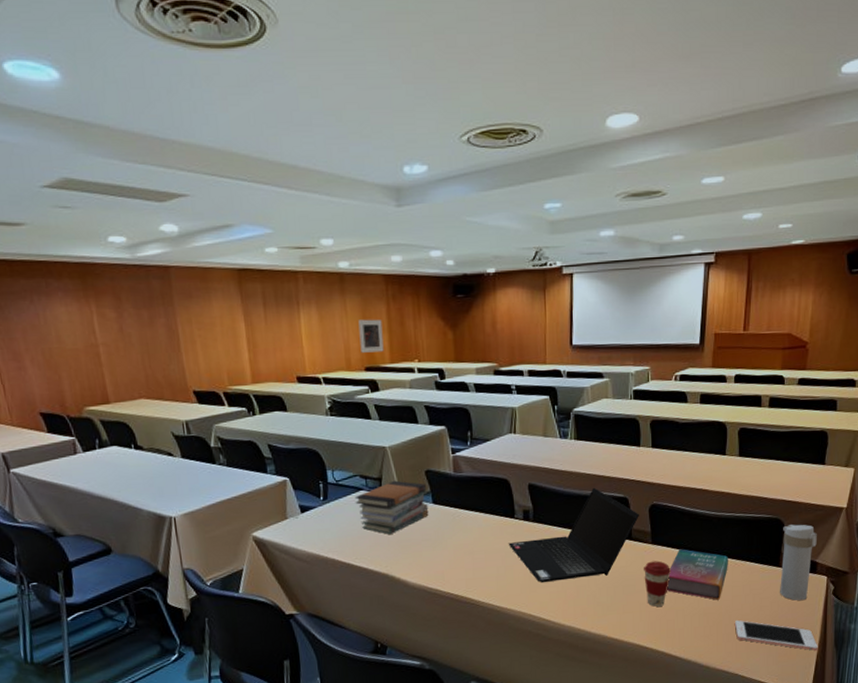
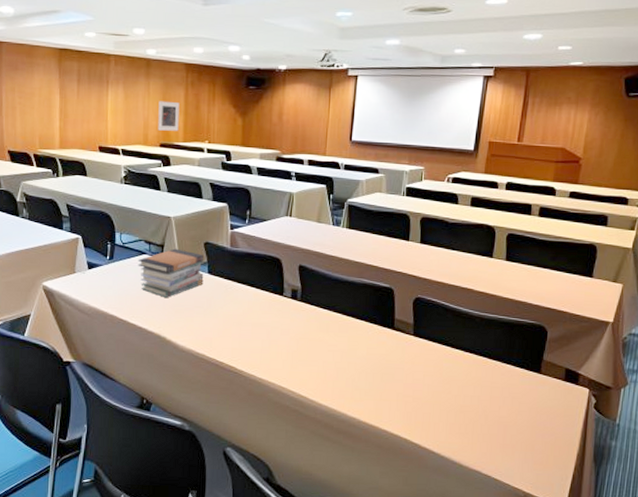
laptop computer: present [508,487,639,582] -> none [275,275,403,361]
coffee cup: present [644,560,672,607] -> none [403,352,431,398]
book: present [666,549,728,600] -> none [424,344,489,399]
cell phone: present [735,619,818,651] -> none [491,421,576,463]
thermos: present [780,524,817,600] -> none [539,333,581,410]

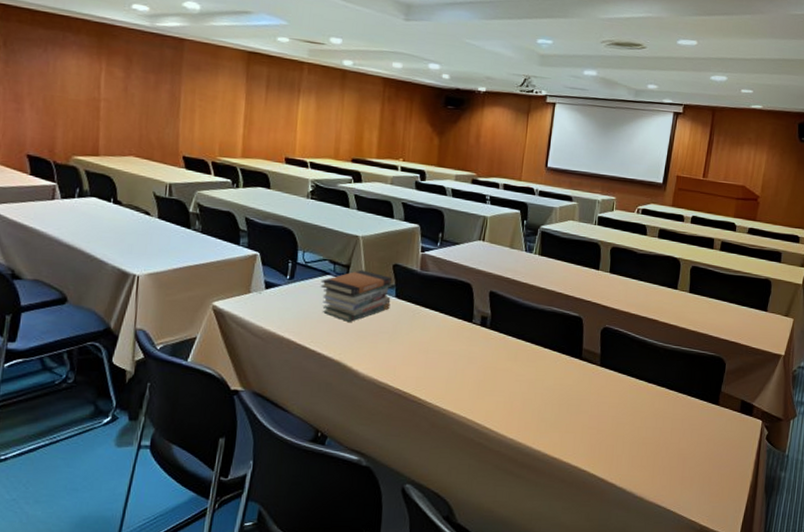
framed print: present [158,101,180,131] -> none [350,114,375,147]

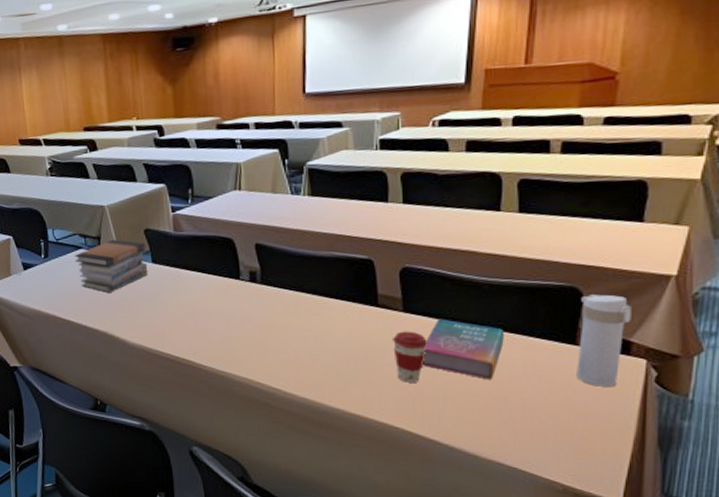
coffee cup: none [589,383,616,430] -> present [393,331,429,383]
book: none [609,375,671,431] -> present [421,319,504,380]
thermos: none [717,365,755,441] -> present [577,294,631,386]

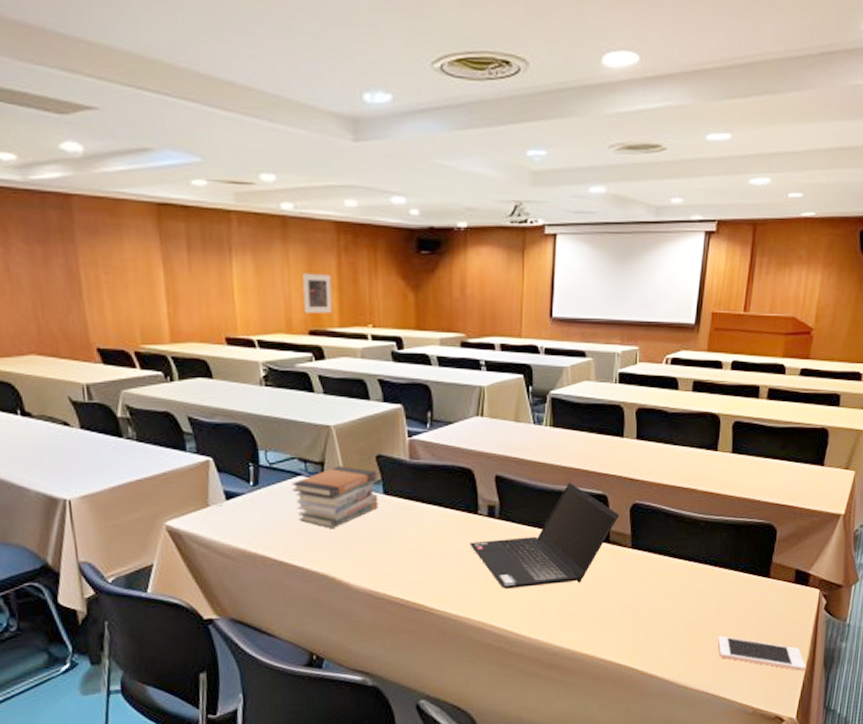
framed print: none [77,79,102,113] -> present [302,273,332,313]
laptop computer: none [233,248,387,349] -> present [469,482,619,589]
coffee cup: present [393,331,429,383] -> none [621,567,652,619]
book: present [421,319,504,380] -> none [645,555,715,613]
cell phone: none [514,404,633,449] -> present [718,635,806,671]
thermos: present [577,294,631,386] -> none [768,531,811,615]

